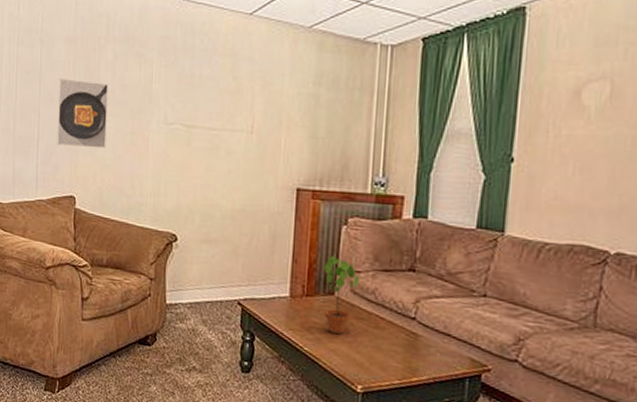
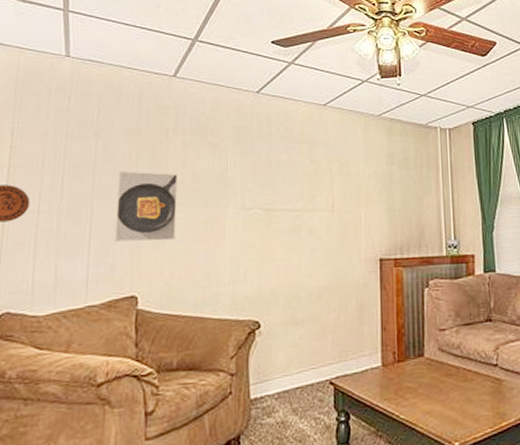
potted plant: present [324,256,360,335] -> none [412,318,445,395]

